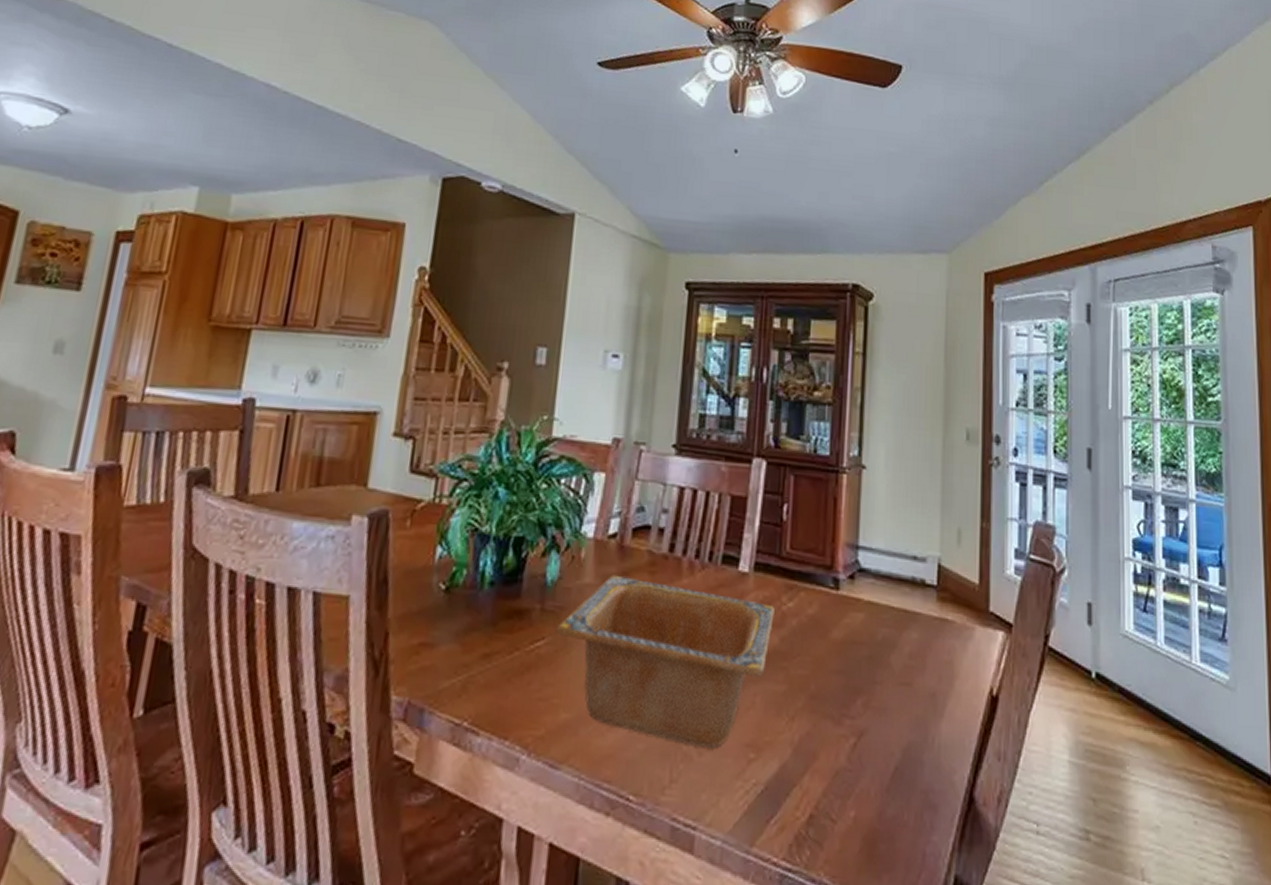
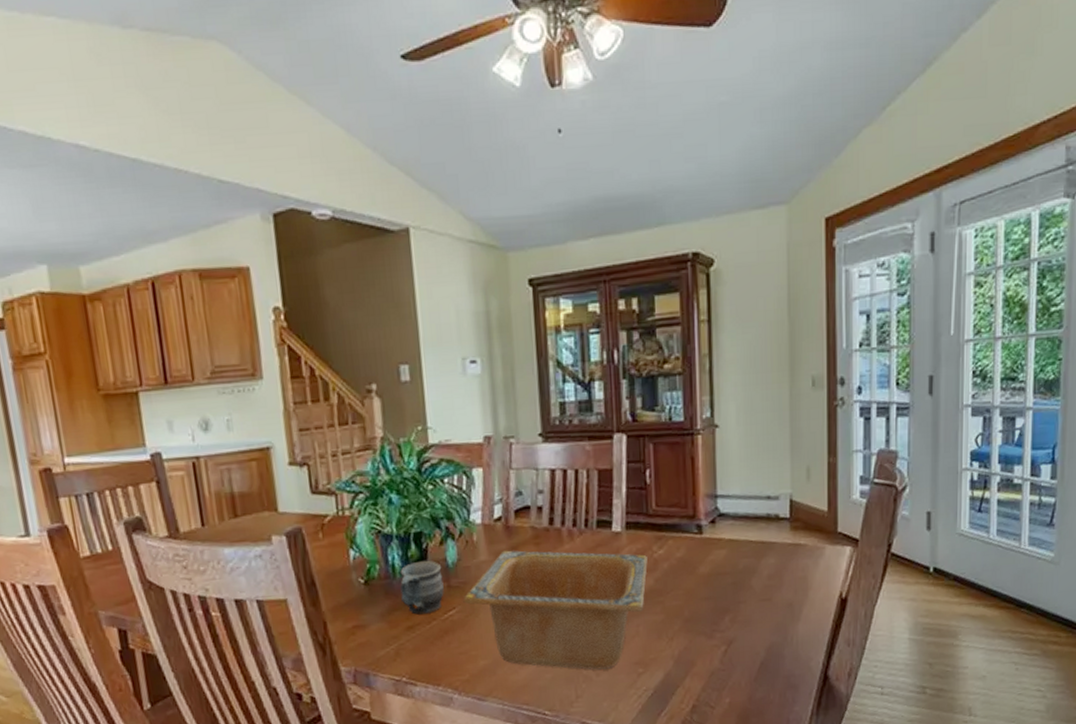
mug: none [484,572,539,641] -> present [400,560,444,615]

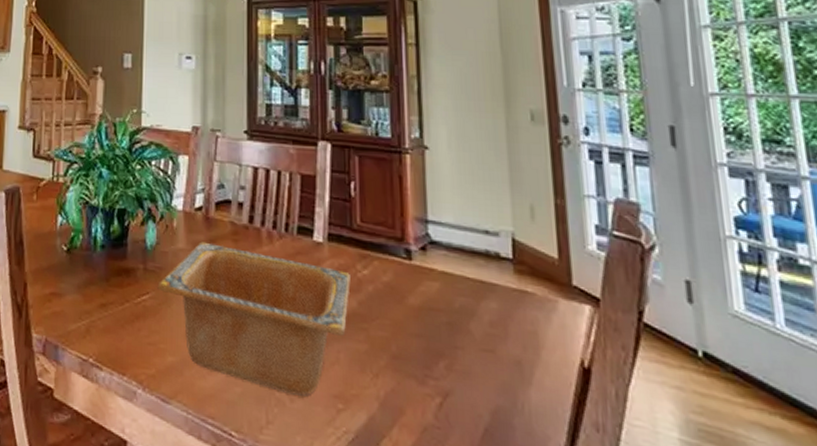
mug: present [400,560,444,615] -> none [99,238,140,294]

